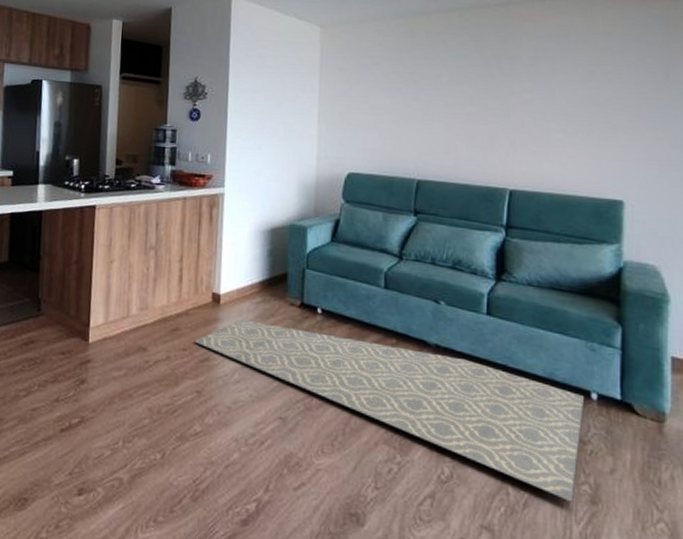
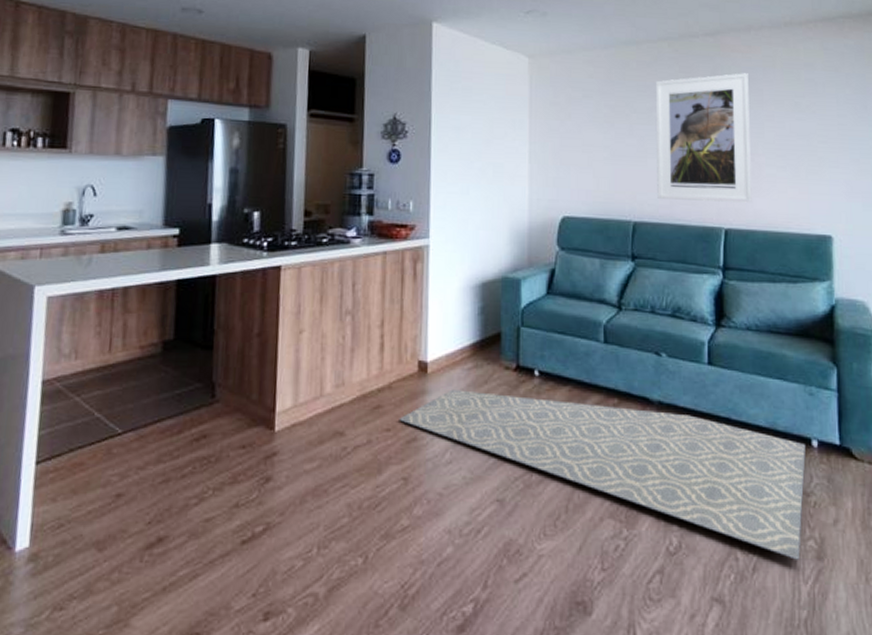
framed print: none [442,42,541,166] -> present [655,73,752,203]

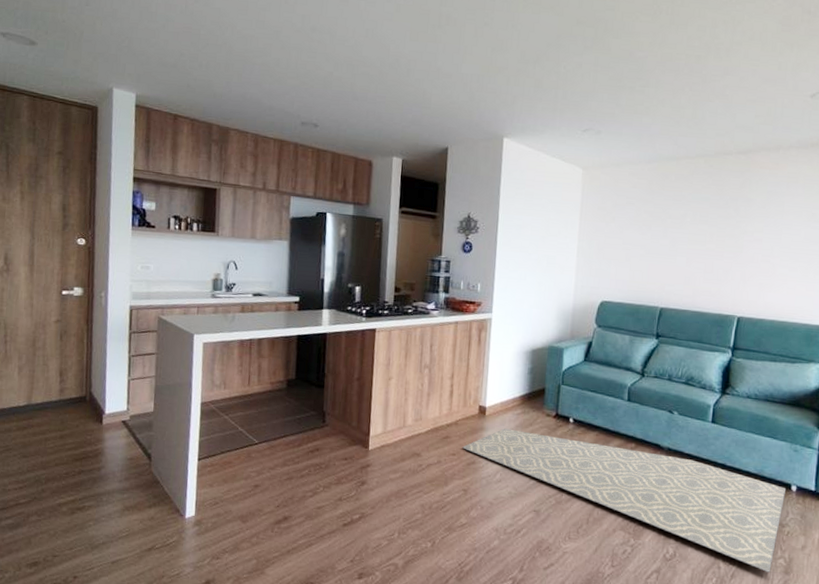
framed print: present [655,73,752,203] -> none [682,187,773,297]

